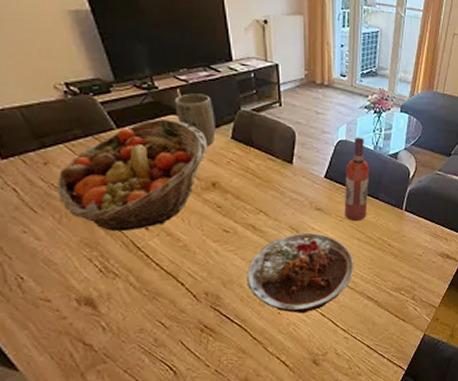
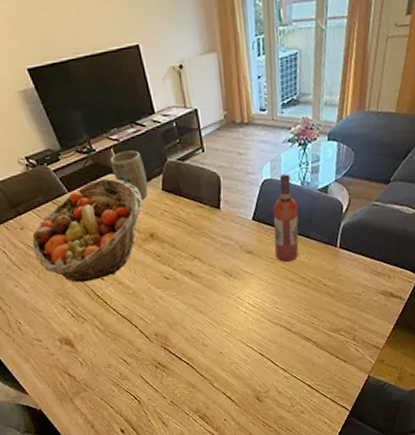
plate: present [247,232,354,314] -> none [189,276,289,354]

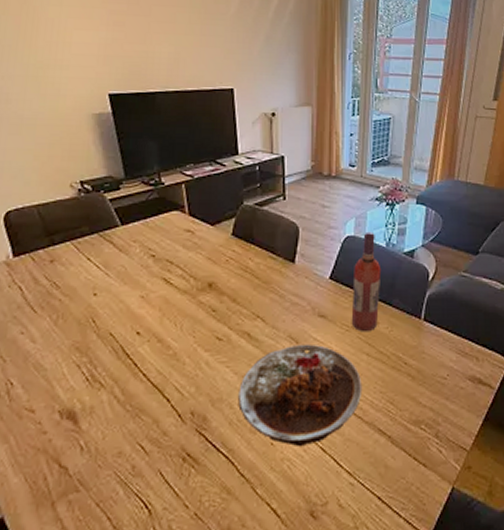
fruit basket: present [32,178,143,283] -> none [58,215,208,336]
plant pot: present [110,150,148,199] -> none [178,188,217,242]
plate: none [189,276,289,354] -> present [238,344,362,447]

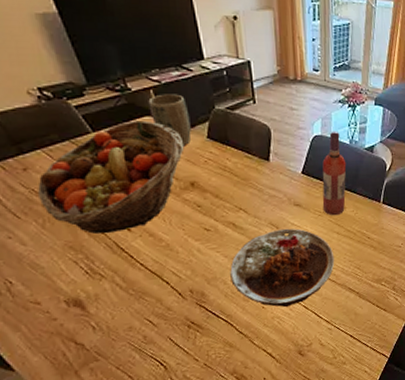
fruit basket: none [58,215,208,336] -> present [38,120,185,234]
plant pot: none [178,188,217,242] -> present [148,94,192,145]

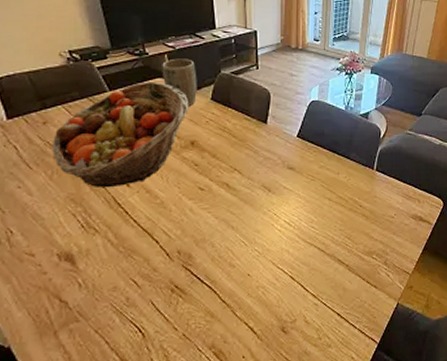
plate: present [230,228,335,308] -> none [219,191,325,277]
wine bottle: present [322,131,347,216] -> none [315,97,341,181]

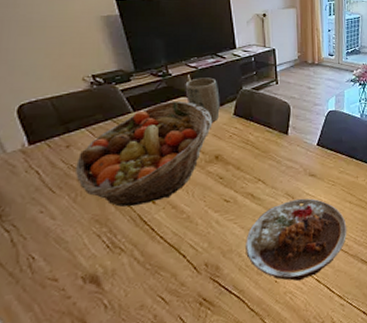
plate: none [219,191,325,277] -> present [246,198,347,282]

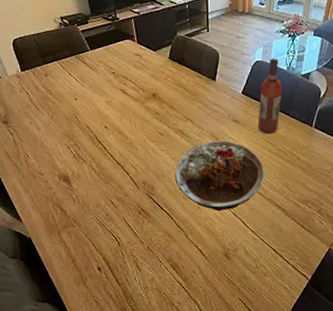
fruit basket: present [76,101,213,207] -> none [52,43,151,128]
plant pot: present [185,77,220,122] -> none [129,23,158,63]
wine bottle: none [335,106,358,186] -> present [257,57,283,135]

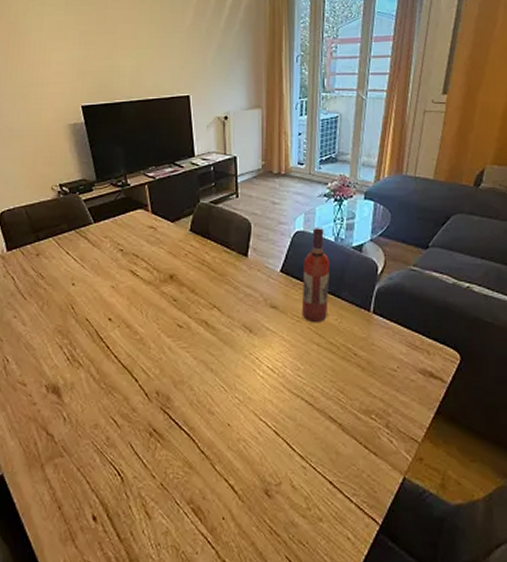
plate: present [175,140,265,212] -> none [198,333,313,430]

